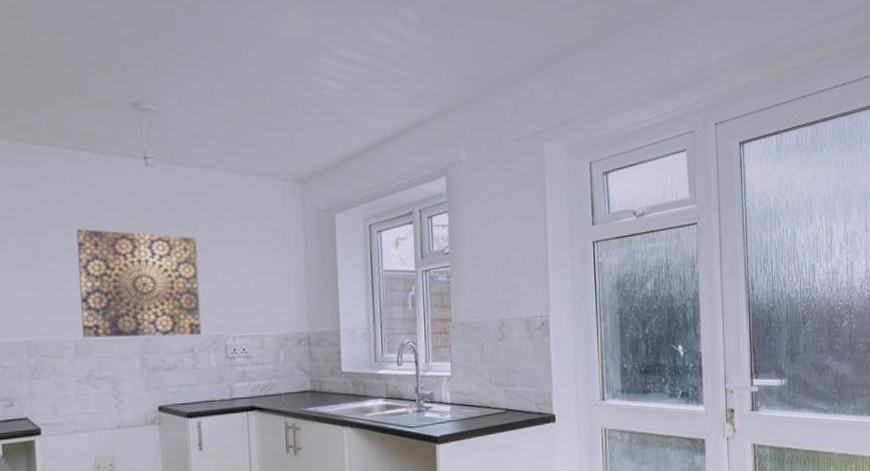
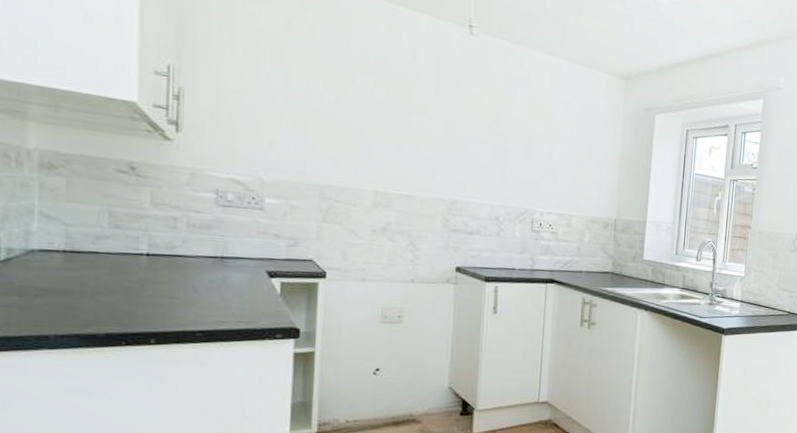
wall art: present [77,229,202,338] -> none [383,83,515,205]

